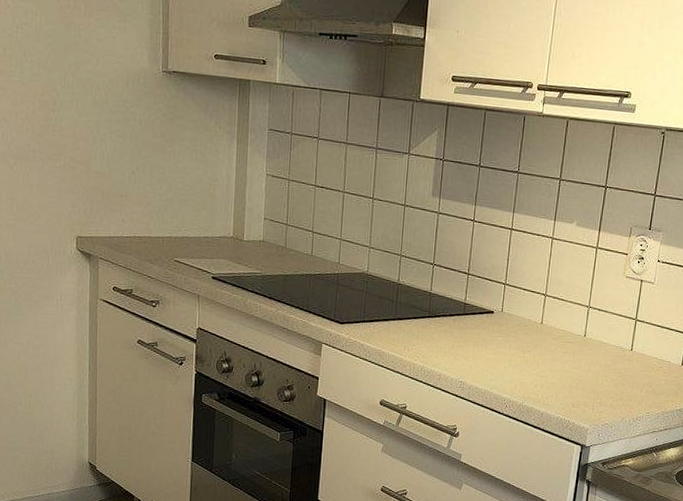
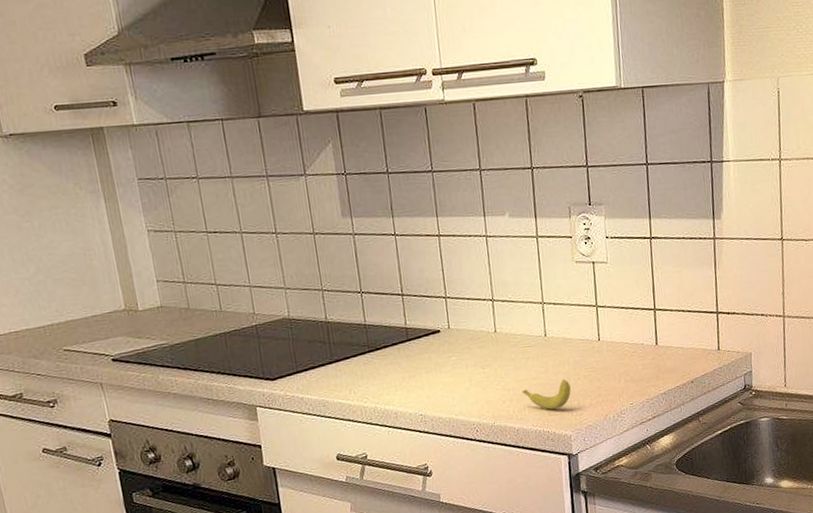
banana: none [553,377,597,403] -> present [522,379,571,410]

